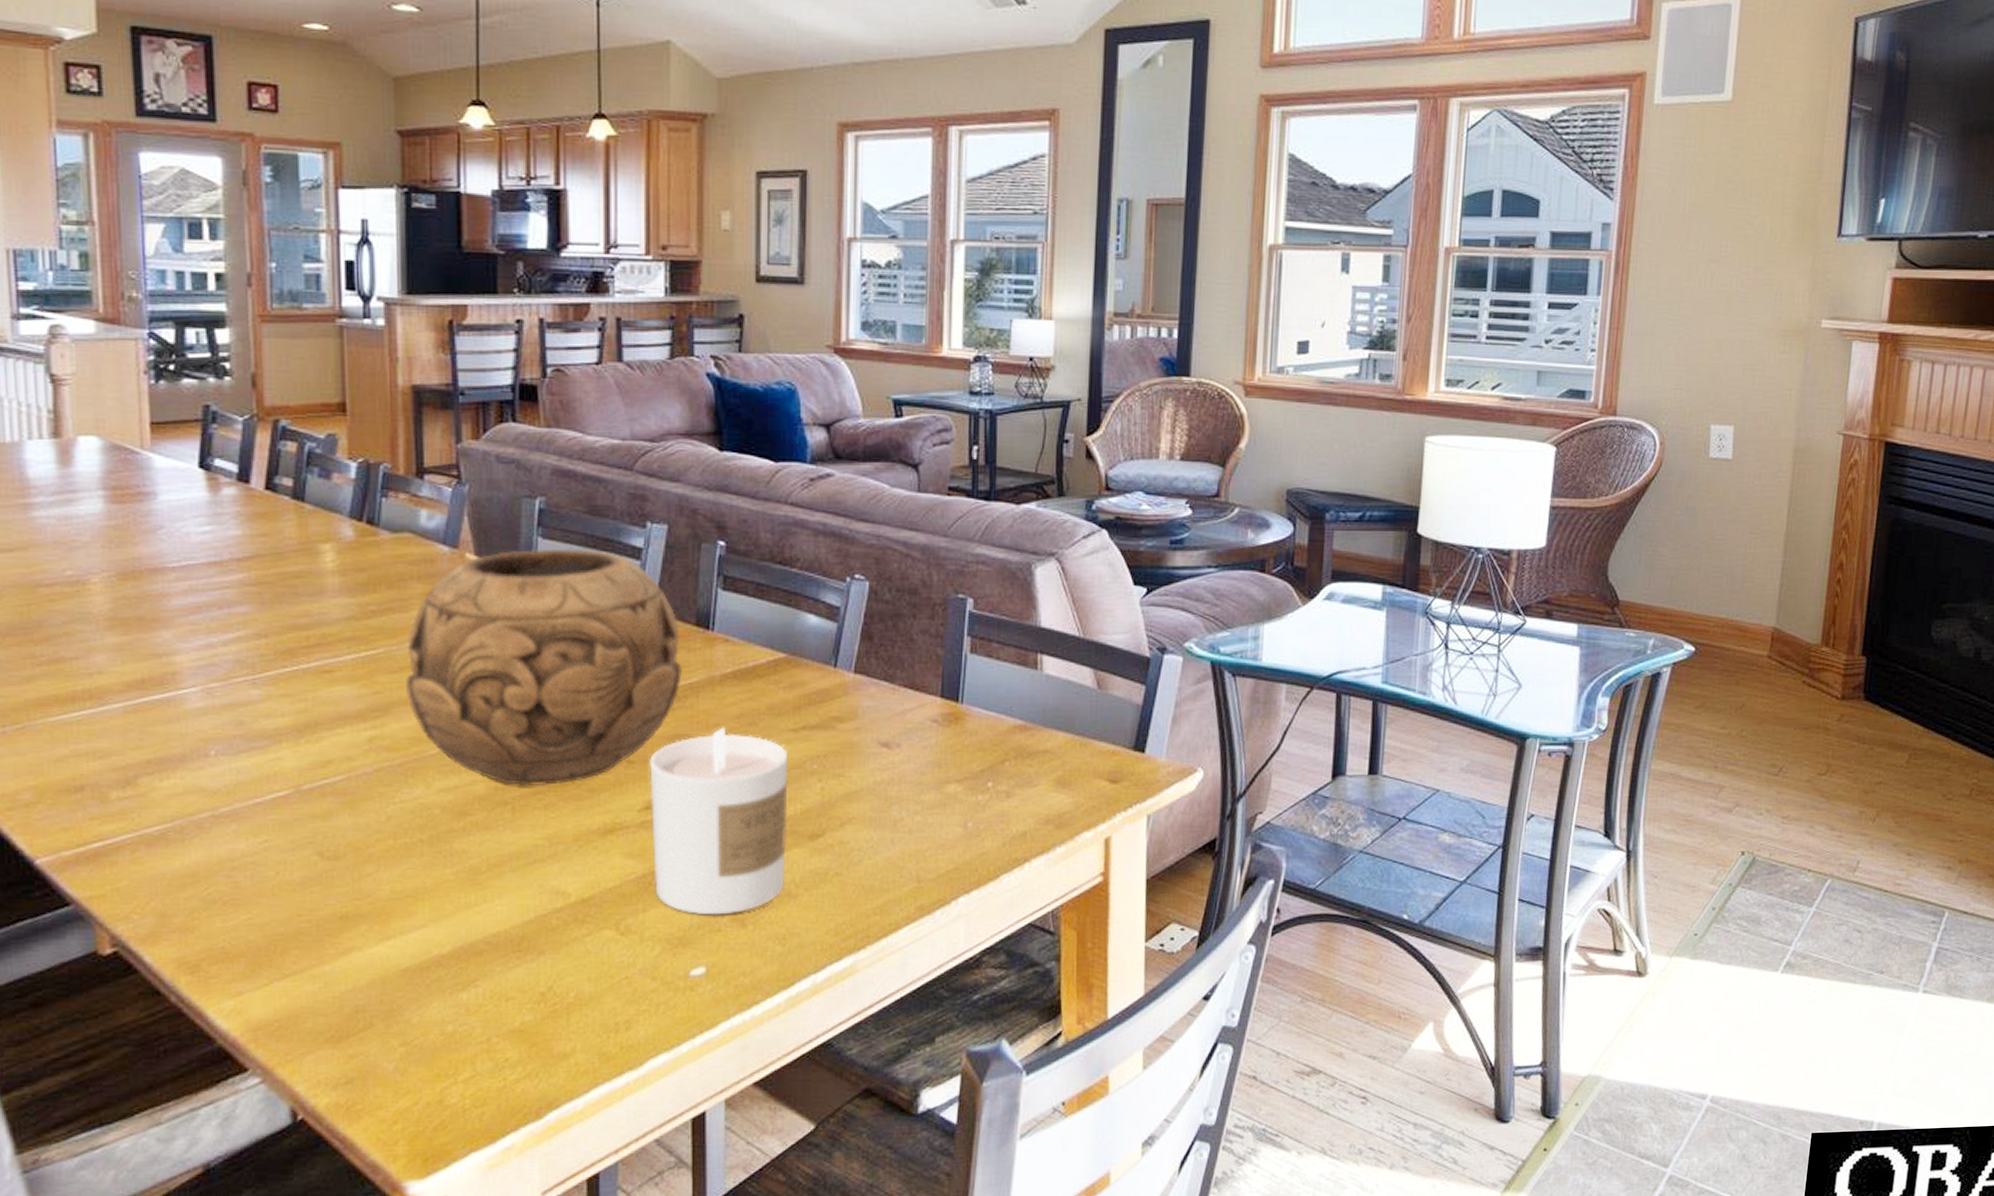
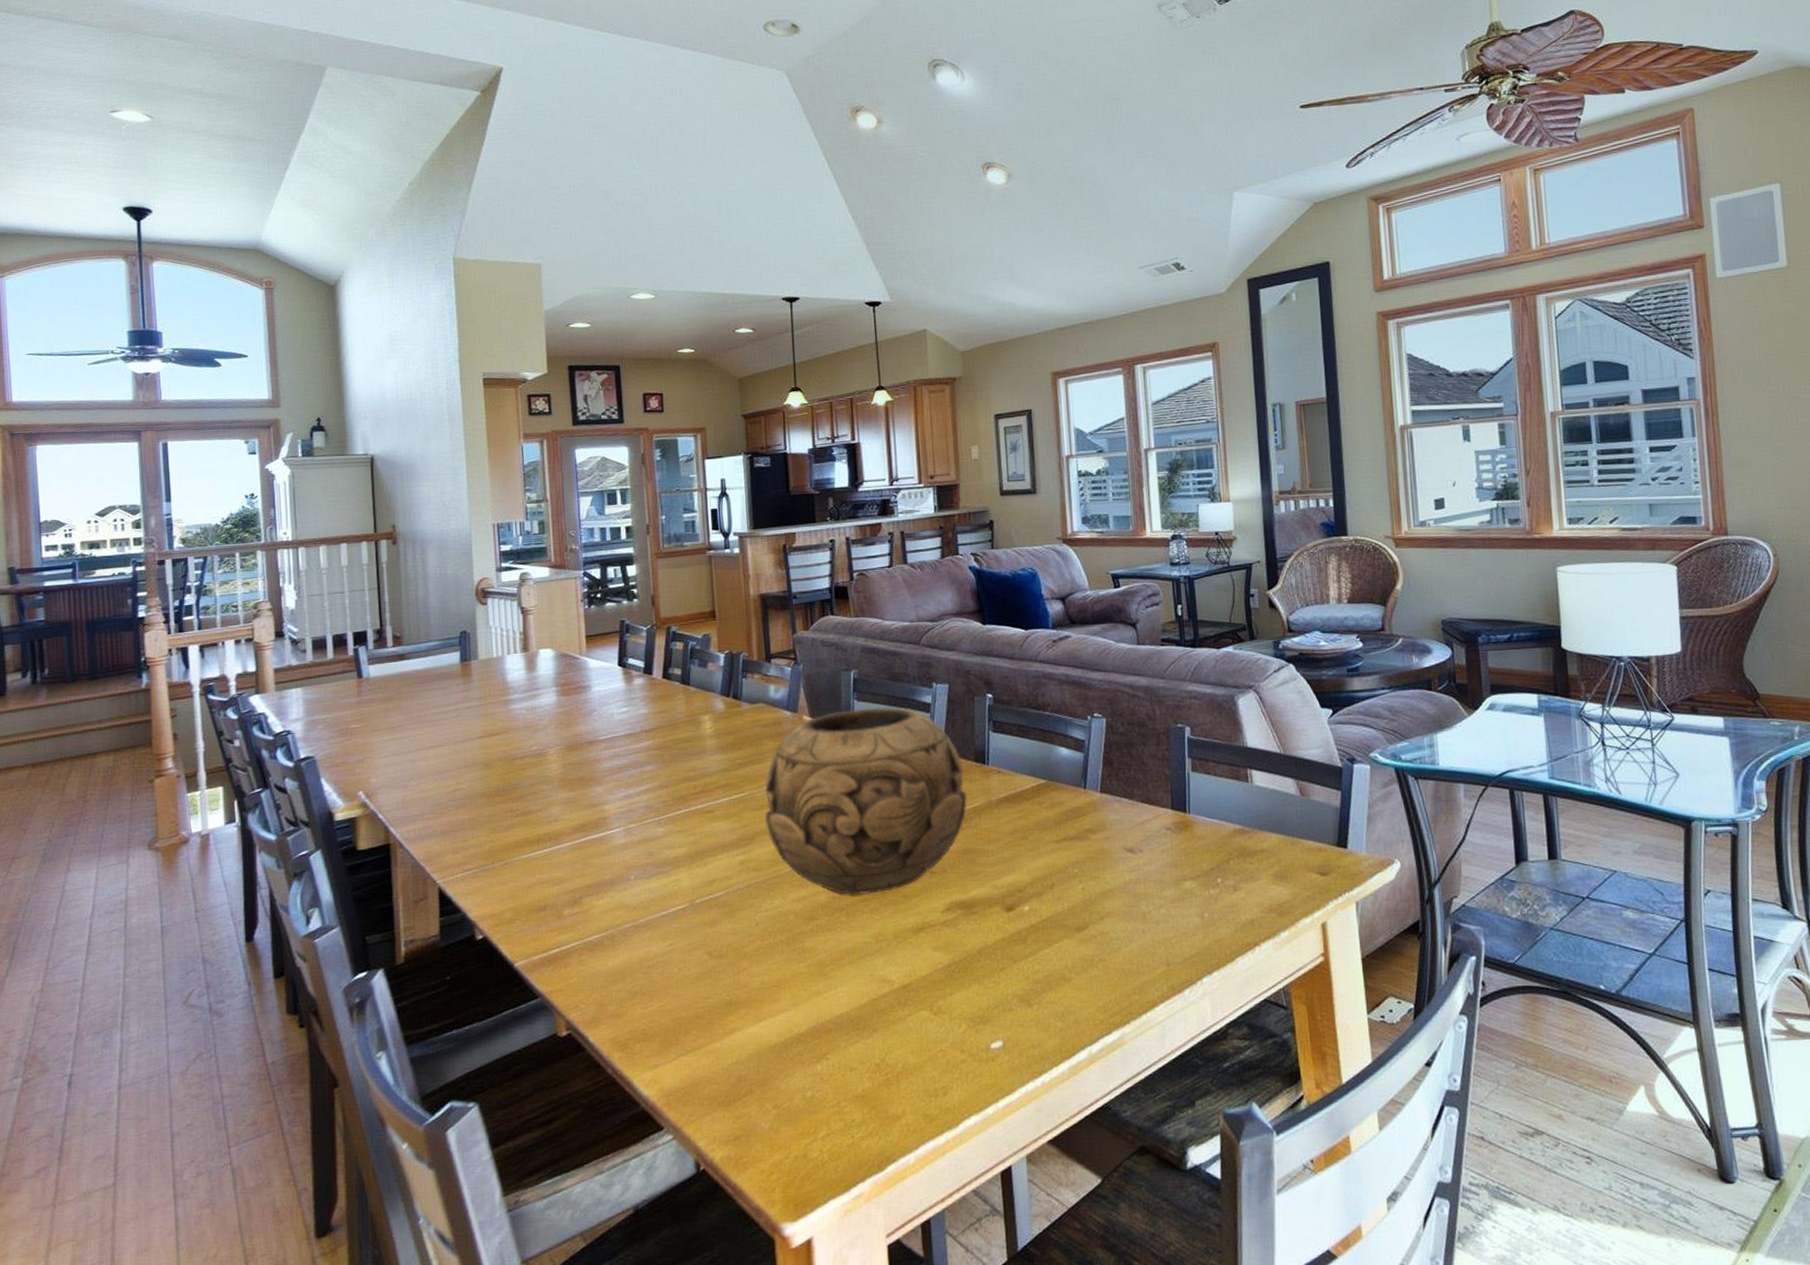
candle: present [650,727,789,915] -> none [947,841,1060,997]

